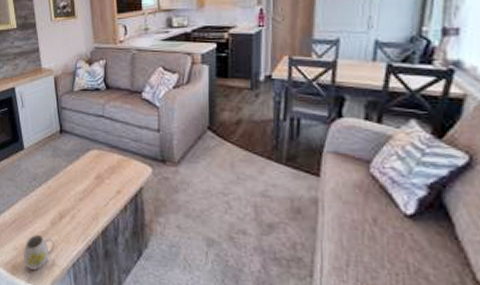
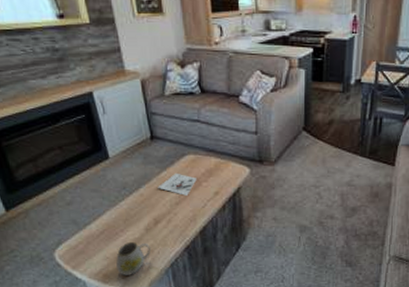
architectural model: none [64,167,100,192] -> present [158,173,197,196]

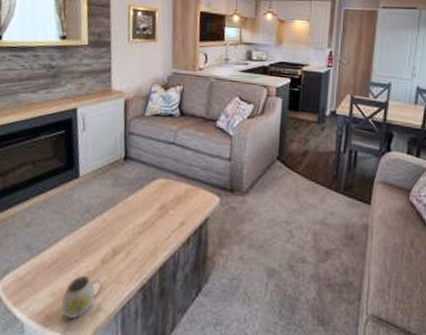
architectural model: present [158,173,197,196] -> none [122,197,164,224]

